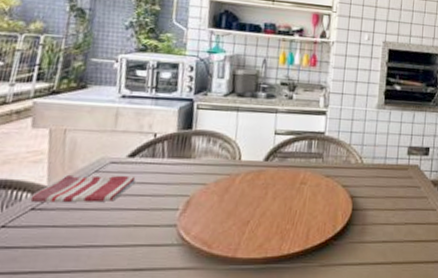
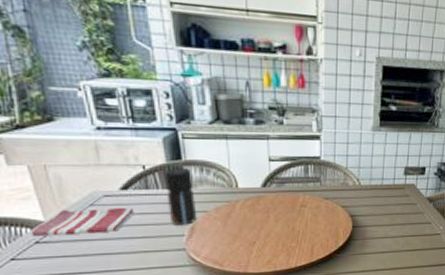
pepper grinder: none [168,136,200,198] -> present [163,167,197,225]

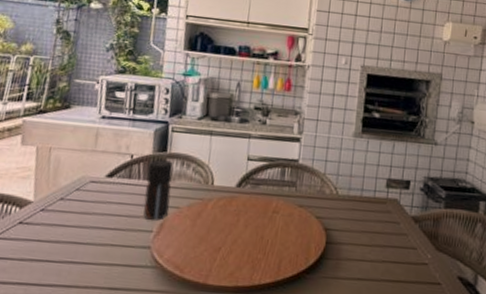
dish towel: present [31,207,134,236] -> none [18,191,113,220]

